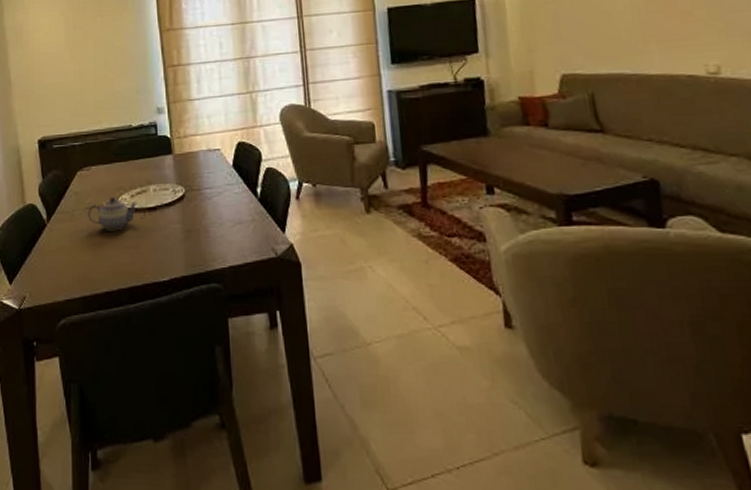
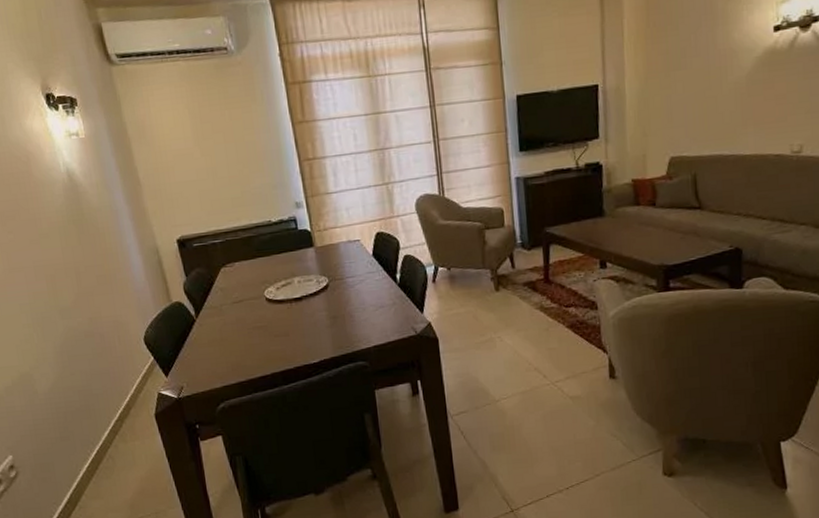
teapot: present [88,197,137,231] -> none [235,291,284,322]

